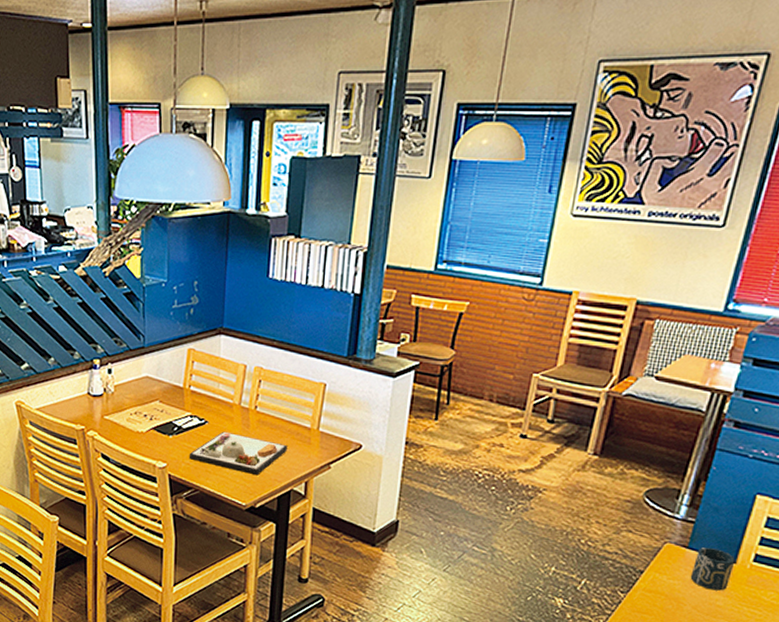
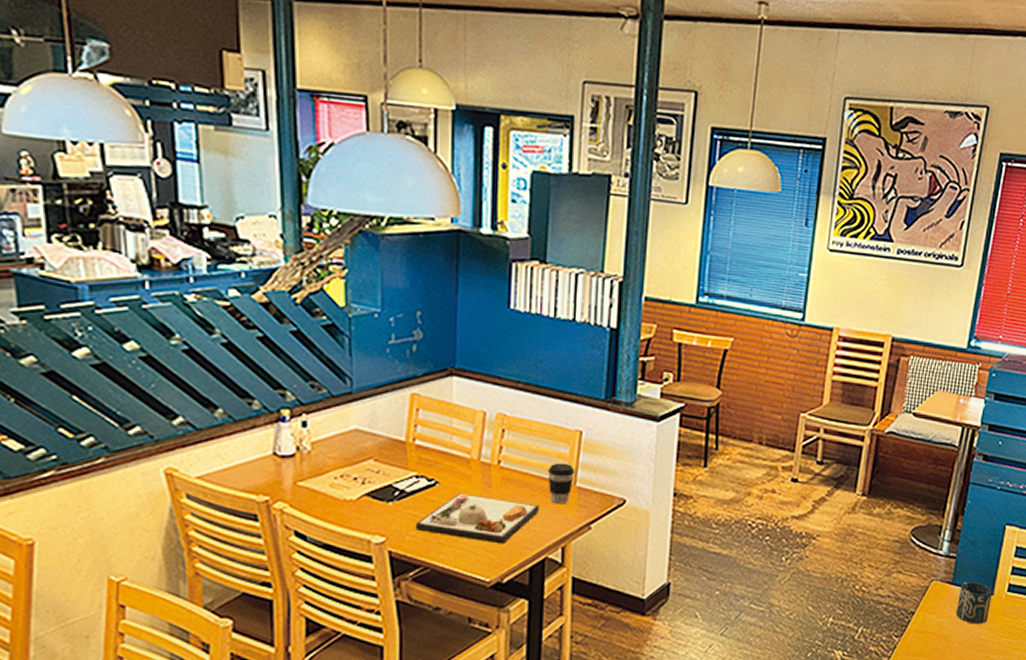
coffee cup: none [295,410,319,446] -> present [547,463,575,504]

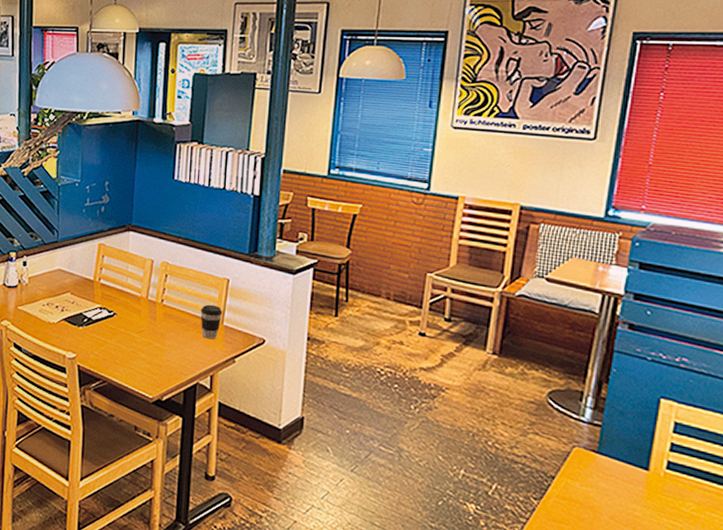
dinner plate: present [415,493,539,544] -> none [97,323,193,368]
cup: present [956,581,993,624] -> none [603,452,648,500]

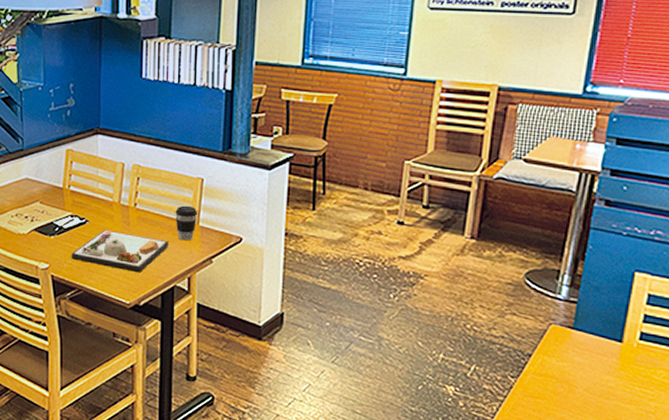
dinner plate: none [97,323,193,368] -> present [71,230,168,273]

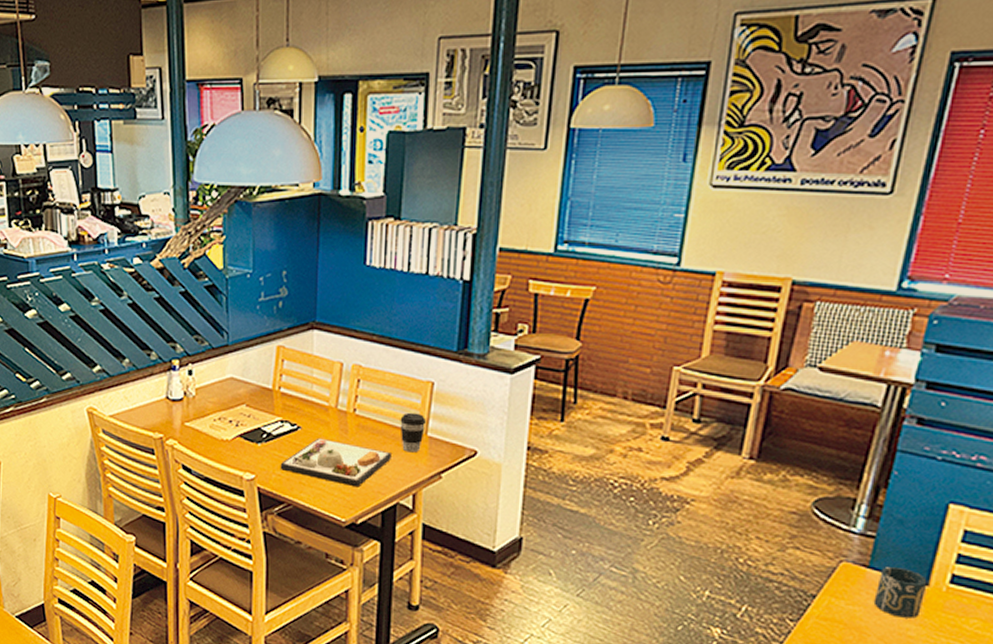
cup: none [579,327,622,371] -> present [873,566,928,619]

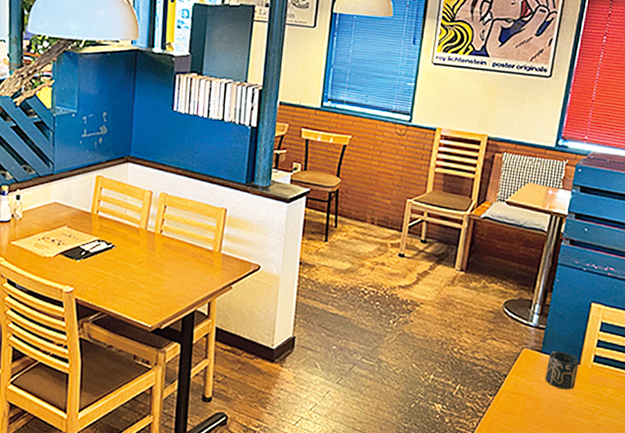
dinner plate: present [280,438,391,488] -> none [96,255,191,297]
coffee cup: present [400,412,427,453] -> none [198,234,221,268]

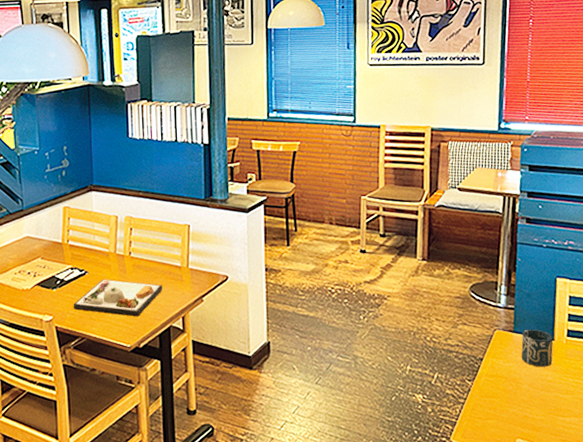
dinner plate: none [96,255,191,297] -> present [73,279,162,317]

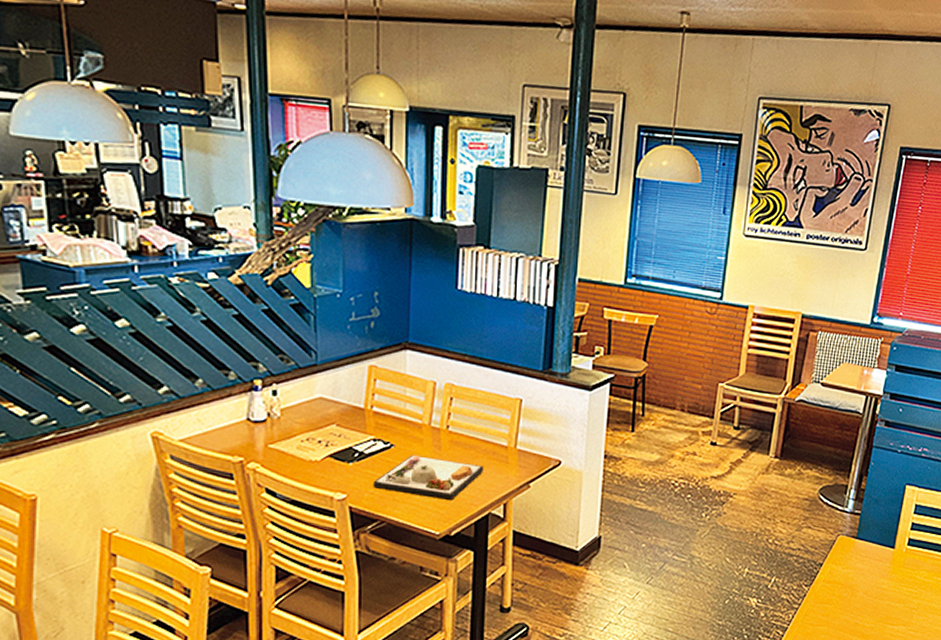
cup: present [521,329,554,367] -> none [860,536,894,575]

